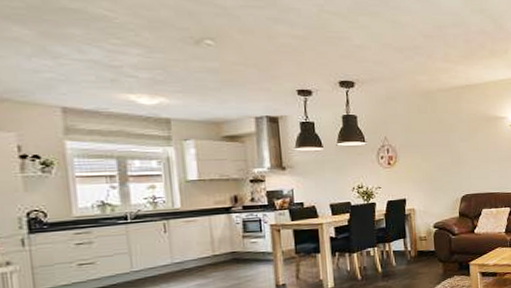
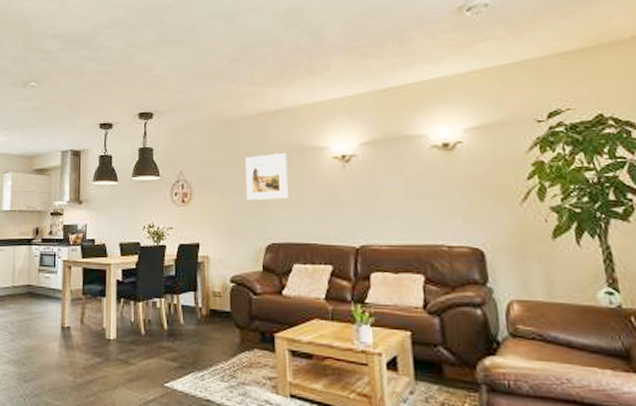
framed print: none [442,122,478,161] -> present [245,153,289,200]

